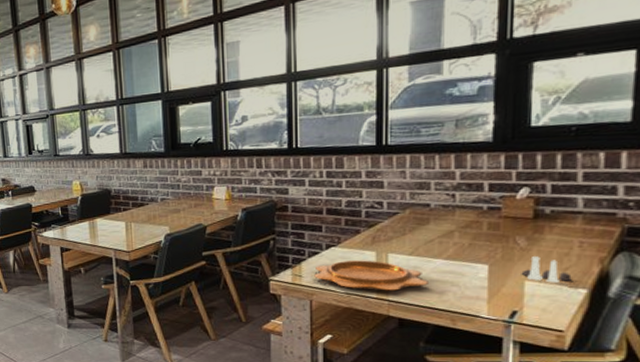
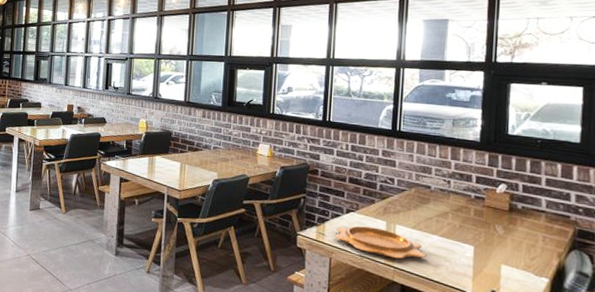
salt and pepper shaker set: present [521,256,572,283] -> none [499,244,537,270]

